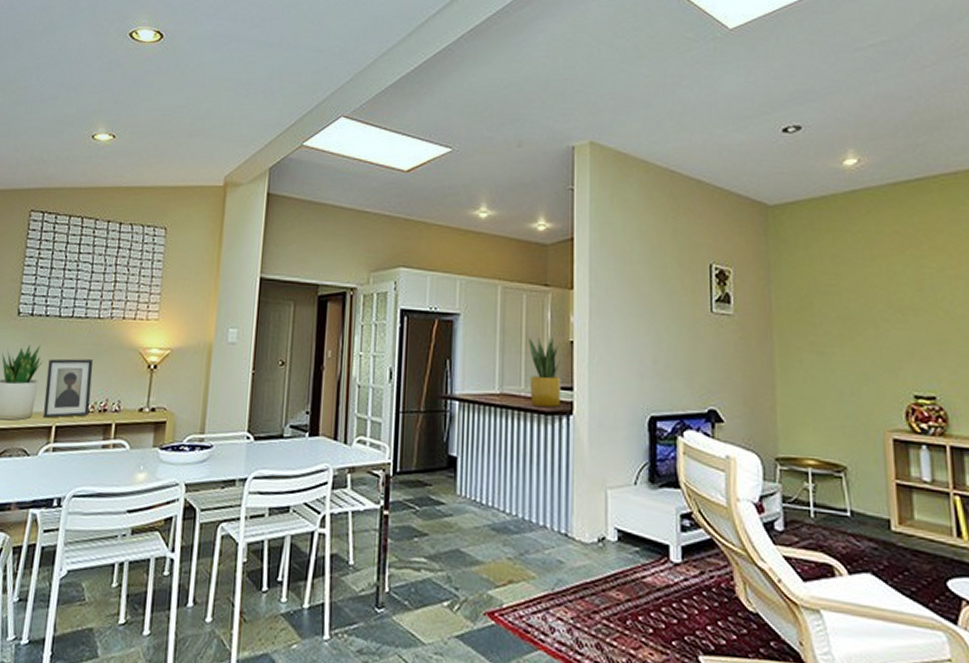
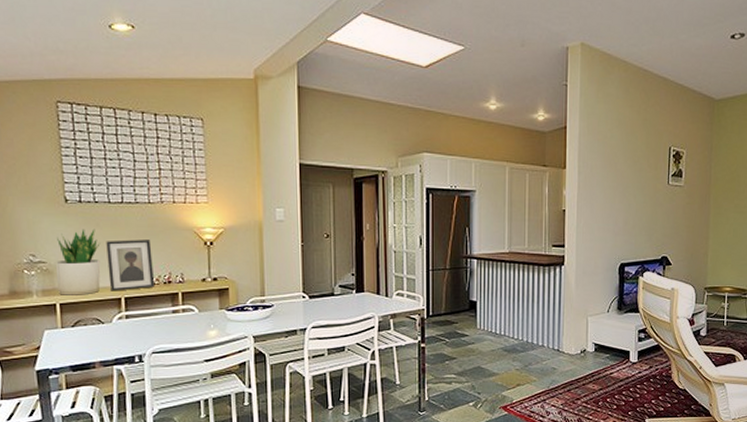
planter: present [528,335,563,408] -> none [531,205,557,261]

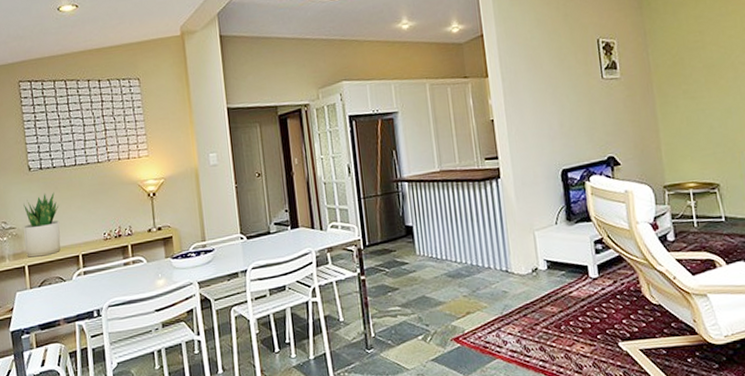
picture frame: present [106,240,155,291] -> none [64,197,108,250]

